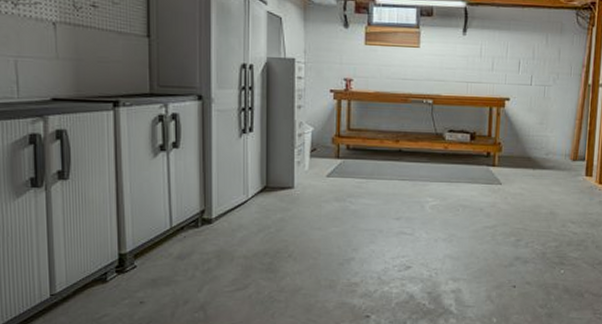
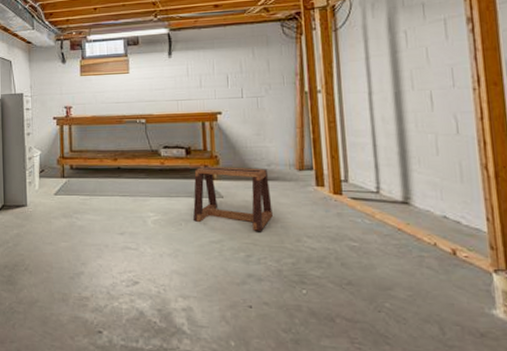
stool: none [471,152,546,217] -> present [193,166,273,231]

